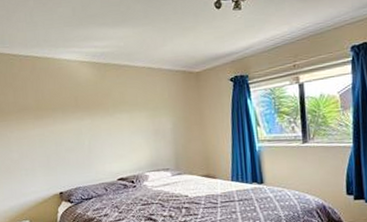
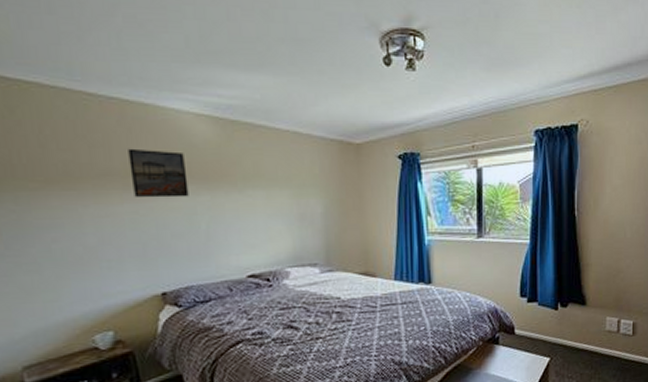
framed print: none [37,89,77,125] -> present [128,148,189,198]

